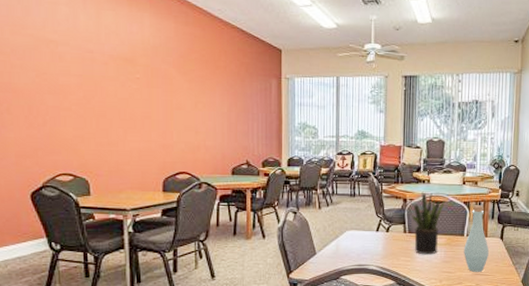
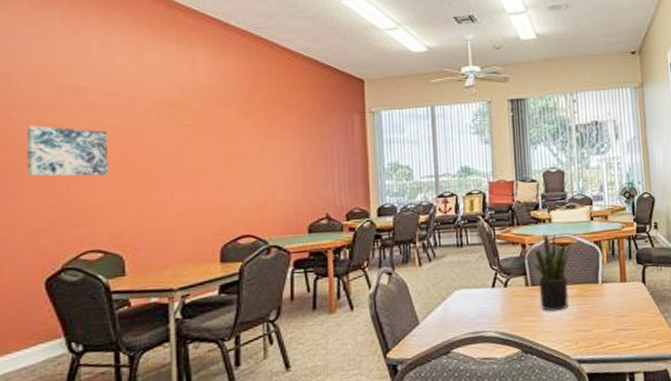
wall art: none [11,68,76,114] -> present [26,125,109,177]
bottle: present [464,205,489,272] -> none [600,243,631,327]

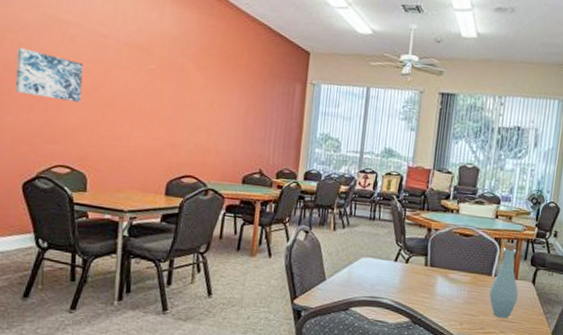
potted plant: present [533,232,572,312] -> none [435,221,474,293]
bottle: none [600,243,631,327] -> present [489,242,518,318]

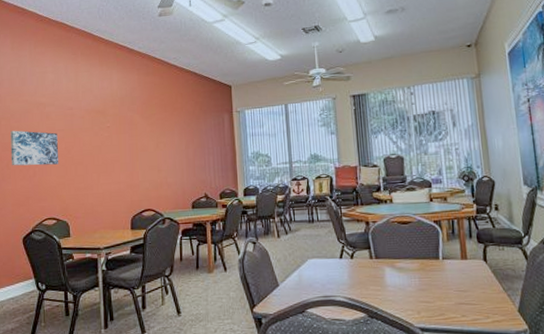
bottle: present [489,242,518,318] -> none [441,223,472,301]

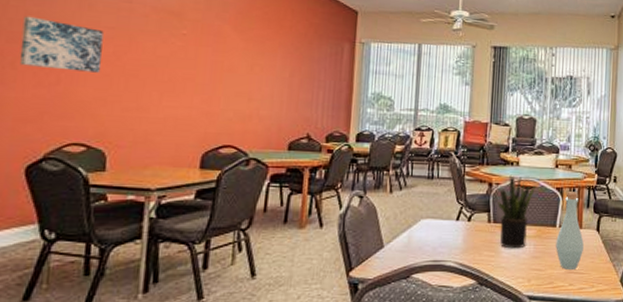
potted plant: none [376,212,412,283] -> present [497,174,535,249]
bottle: none [441,223,472,301] -> present [556,191,584,270]

